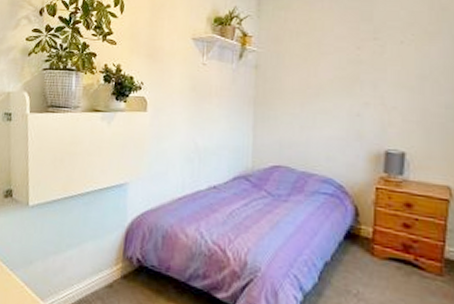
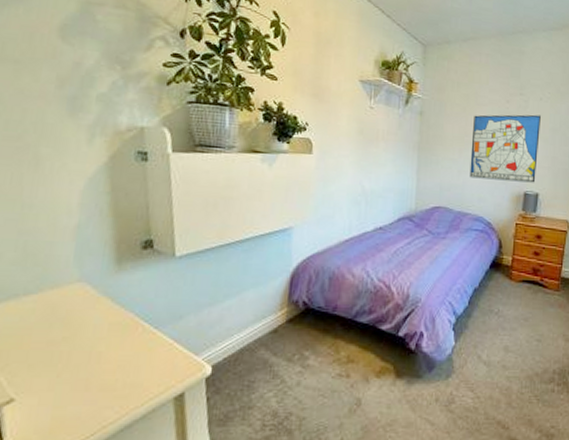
wall art: none [314,60,403,140] -> present [469,114,541,183]

